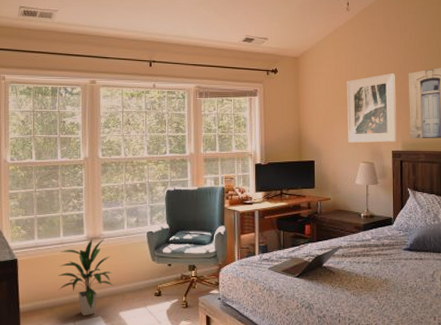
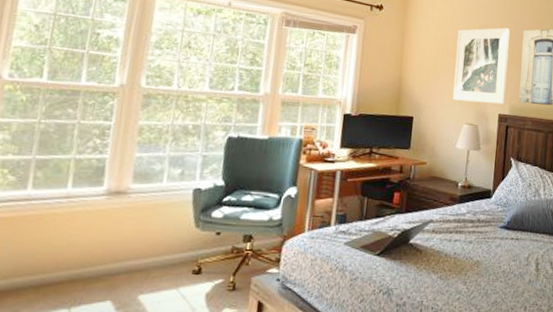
indoor plant: present [57,238,113,316] -> none [52,193,138,300]

